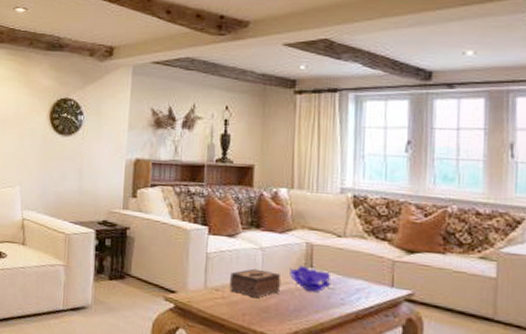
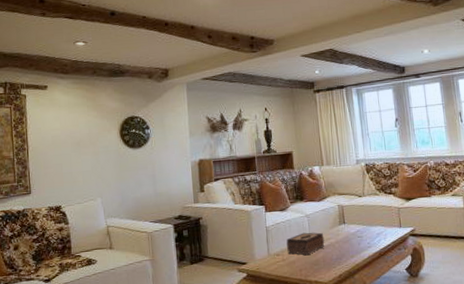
decorative bowl: present [290,266,331,293] -> none [329,223,360,243]

